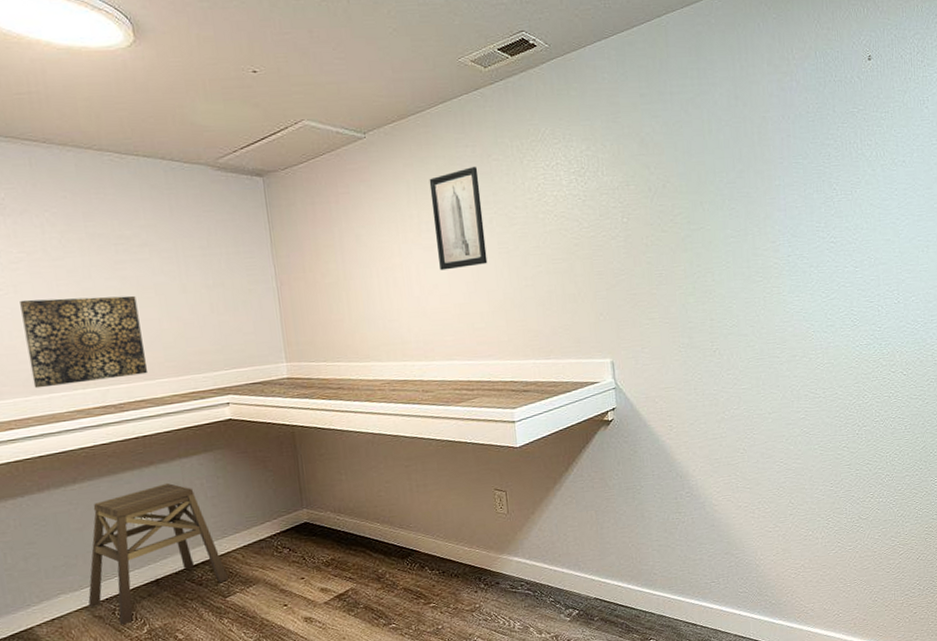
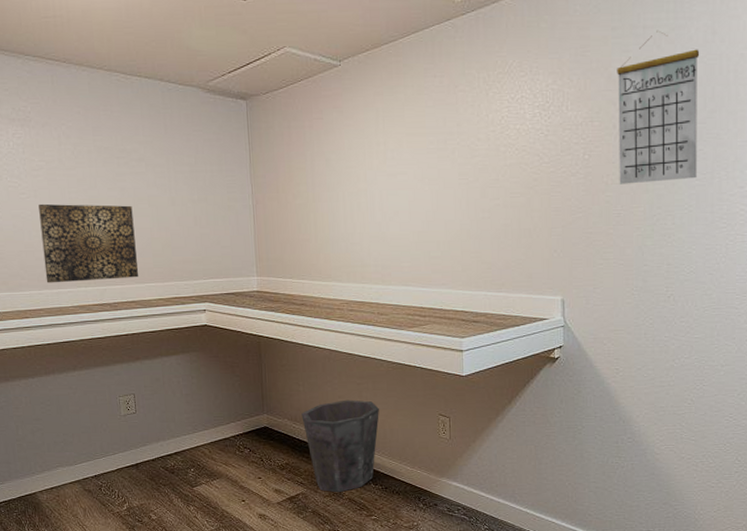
stool: present [88,482,228,625] -> none [80,378,196,500]
waste bin: none [345,482,431,584] -> present [301,399,379,493]
wall art: present [429,166,488,271] -> none [397,96,447,198]
calendar: none [648,95,732,245] -> present [617,30,700,184]

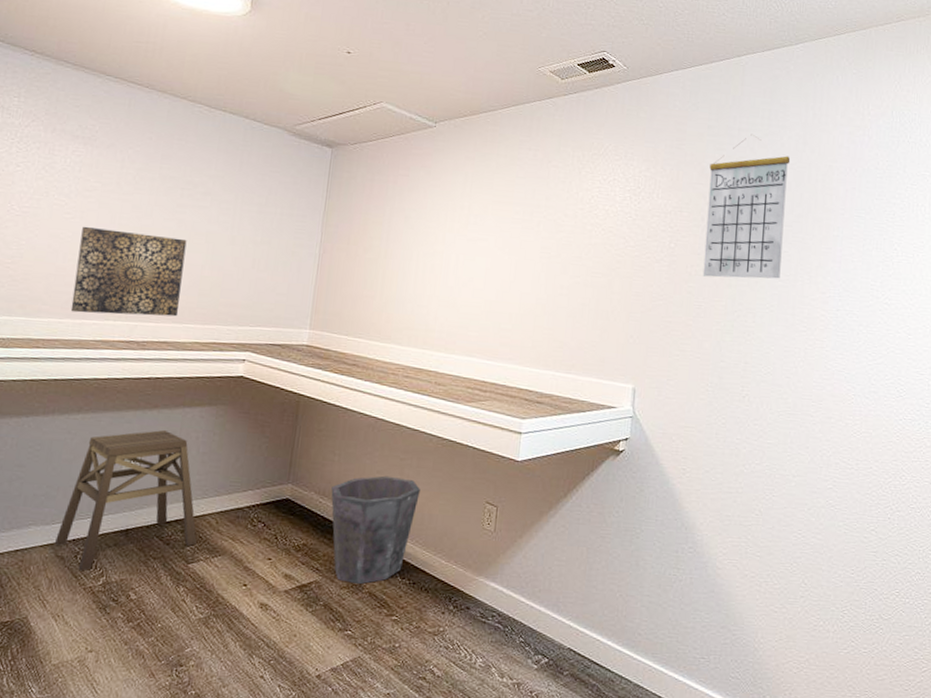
stool: none [80,378,196,500] -> present [54,429,197,572]

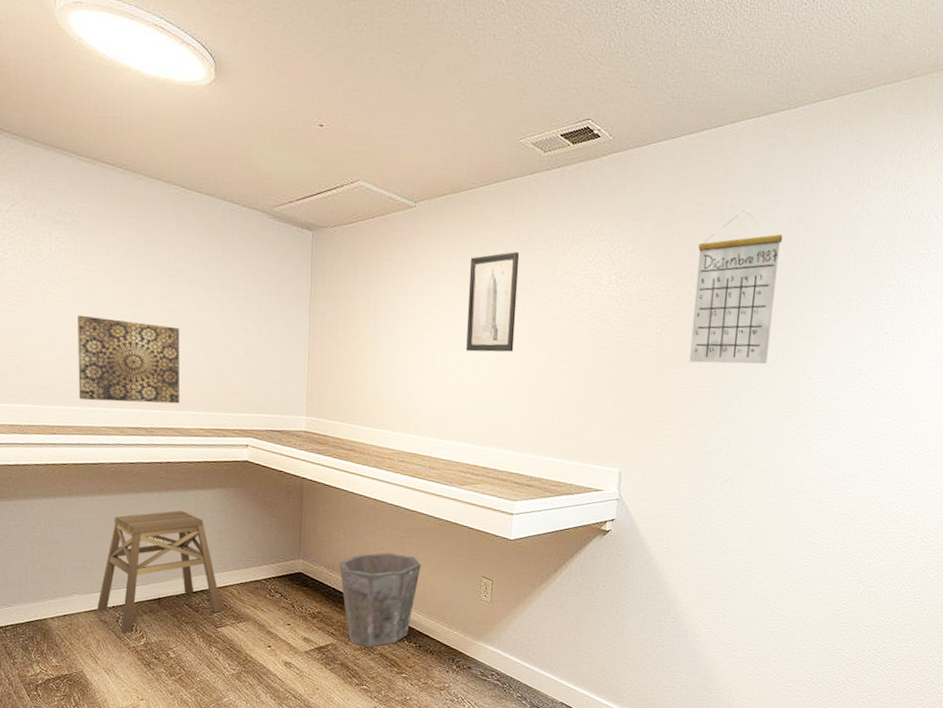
wall art: none [479,169,536,266] -> present [466,251,520,353]

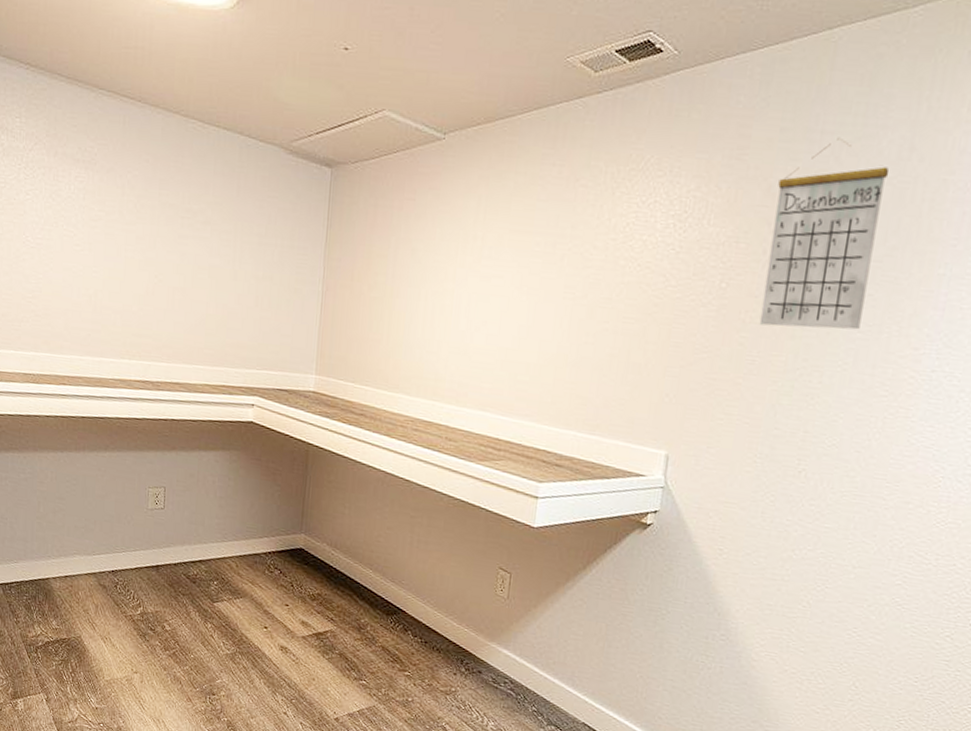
wall art: present [78,315,180,404] -> none [89,259,191,357]
stool: present [96,510,222,634] -> none [96,472,220,601]
waste bin: present [339,552,421,647] -> none [342,532,431,638]
wall art: present [466,251,520,353] -> none [493,189,561,308]

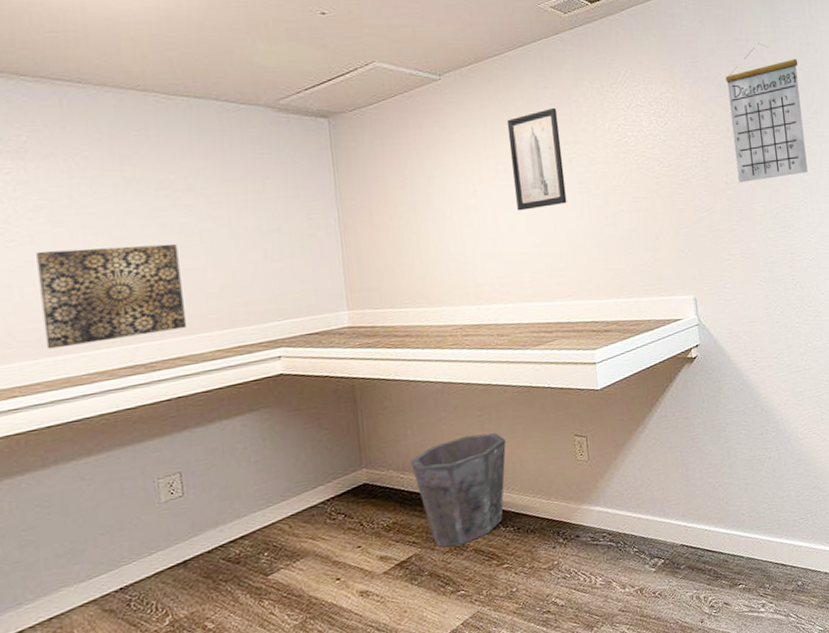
wall art: none [89,259,191,357] -> present [36,243,188,350]
waste bin: none [342,532,431,638] -> present [410,432,506,547]
wall art: none [493,189,561,308] -> present [506,107,567,211]

